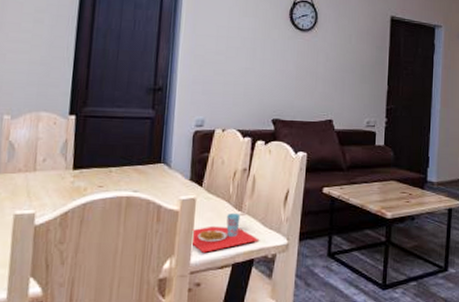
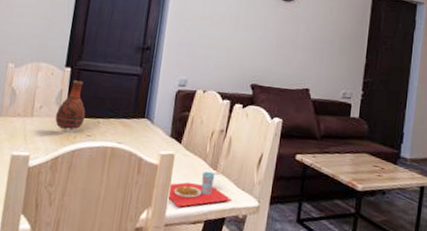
vase: none [61,128,96,183] -> present [55,80,86,131]

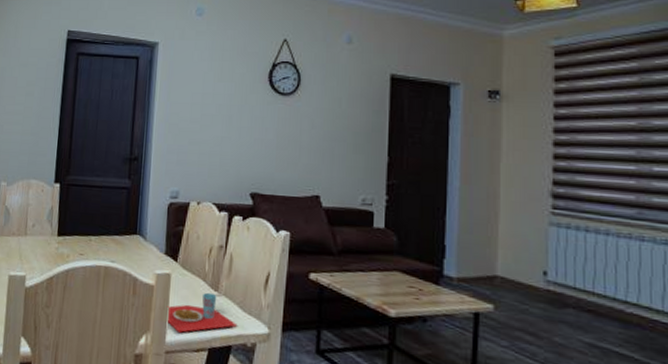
vase: present [55,80,86,131] -> none [47,196,77,249]

